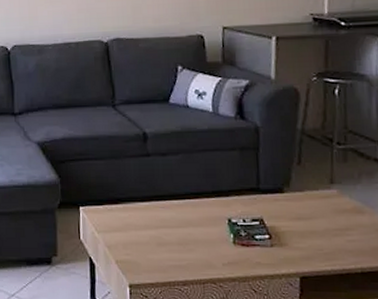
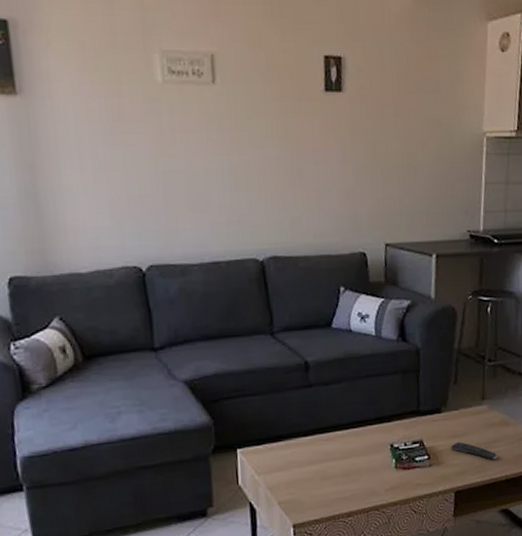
remote control: none [296,225,351,249] -> present [451,442,498,460]

